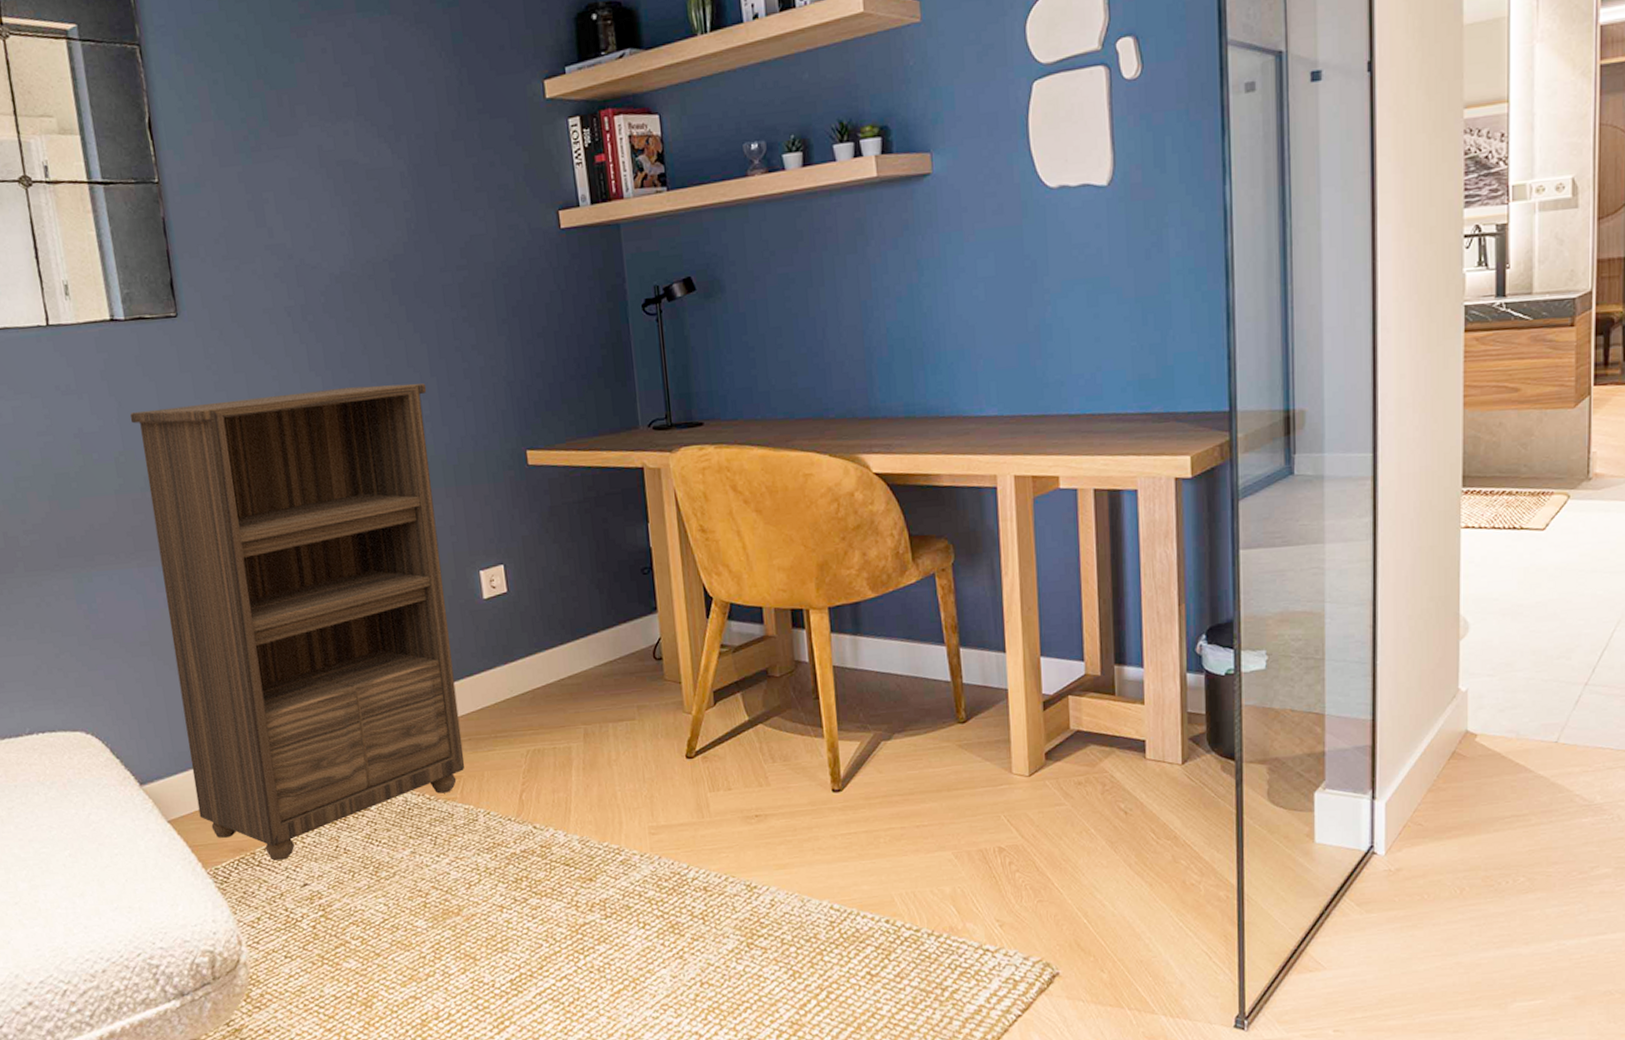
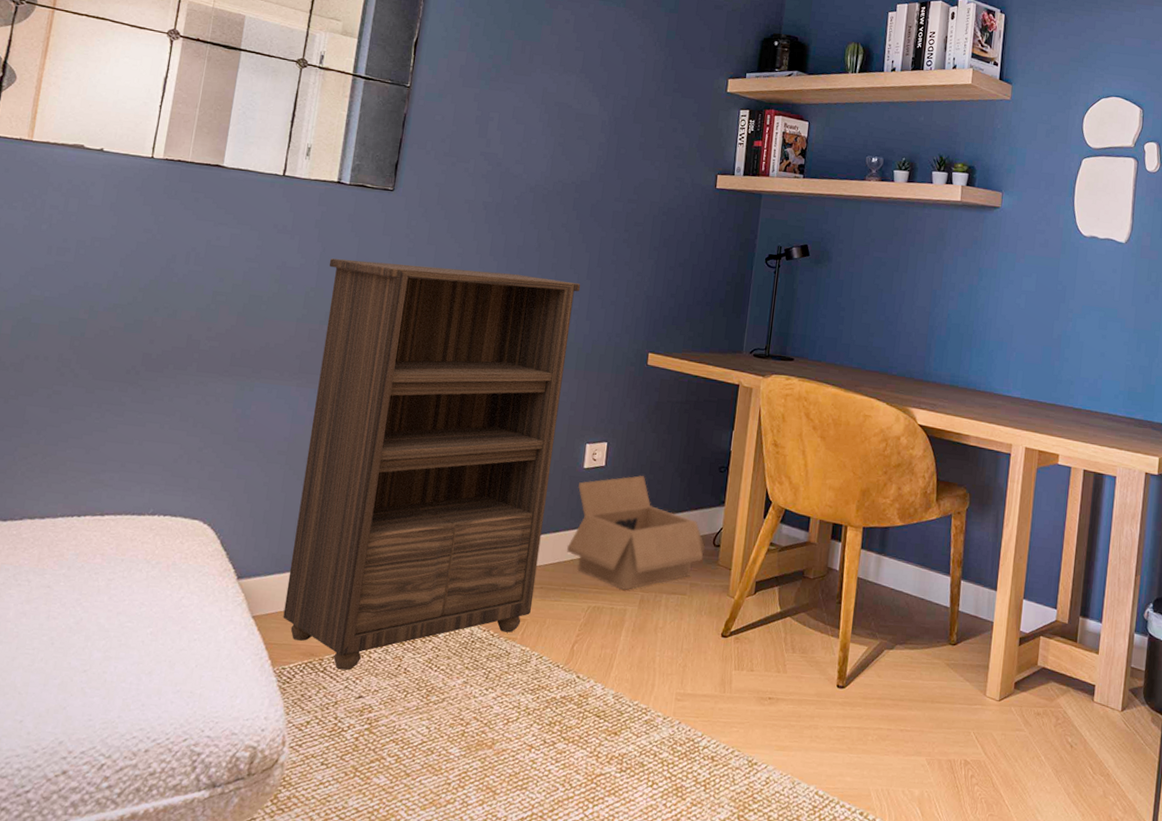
box: none [482,595,646,726] -> present [566,475,705,590]

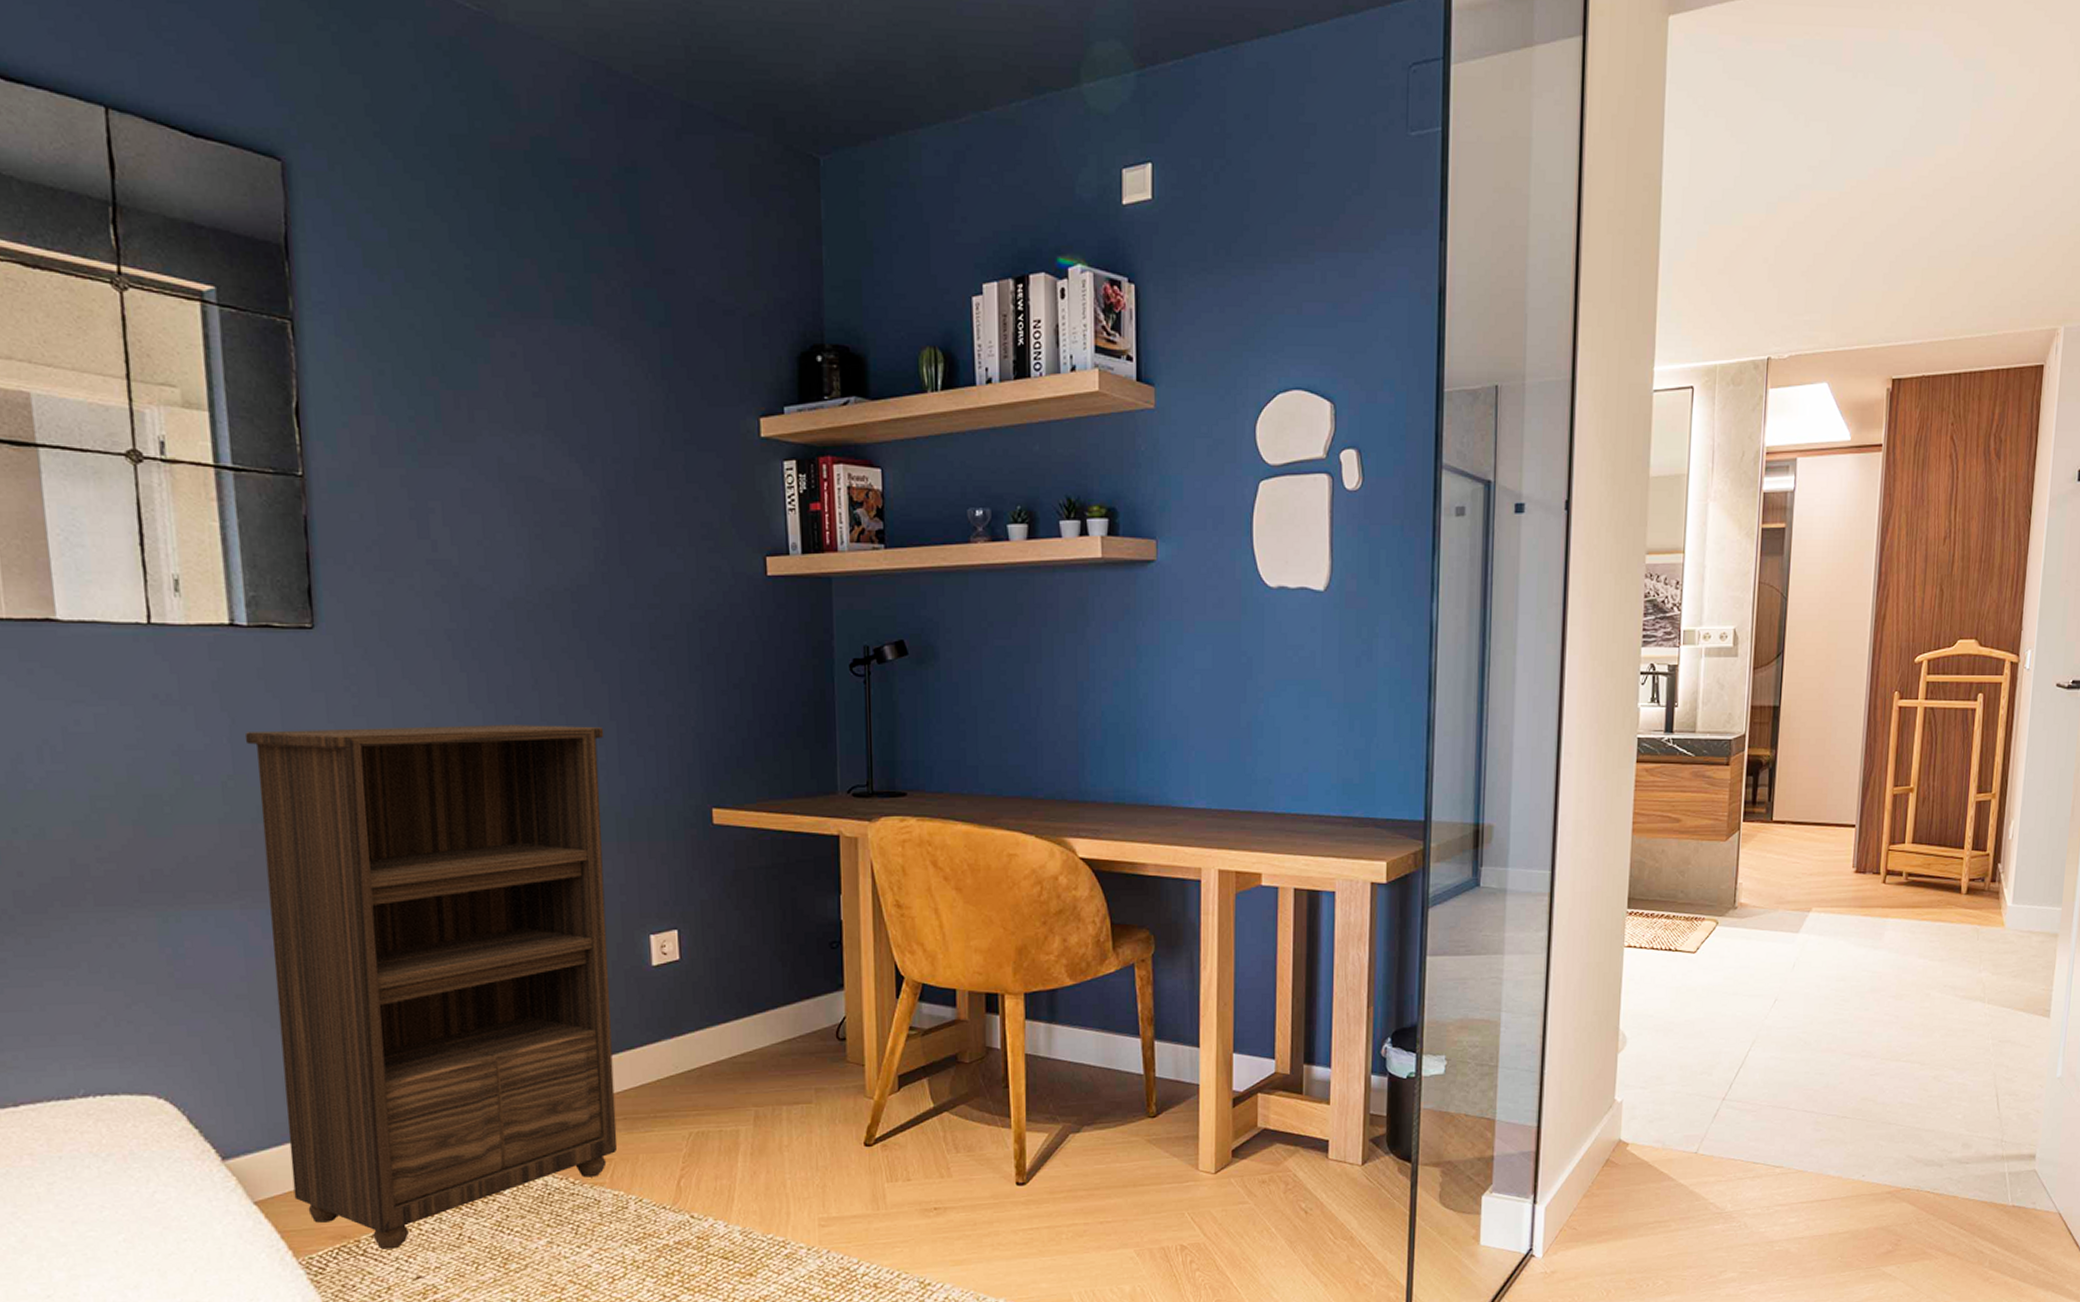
box: present [566,475,705,590] -> none [648,966,827,1107]

